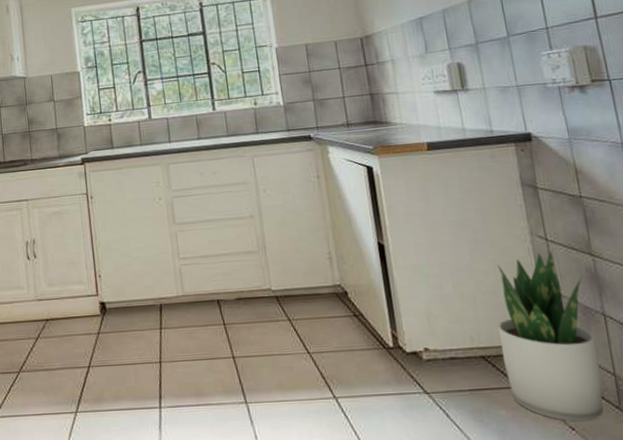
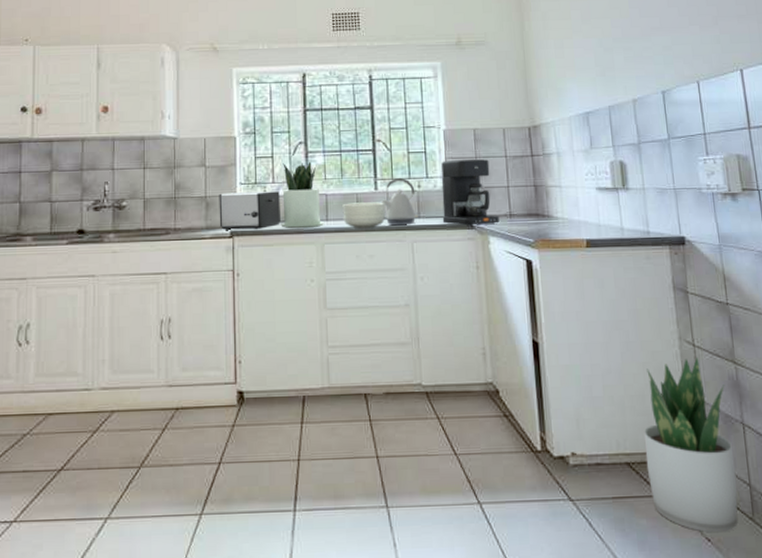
toaster: none [68,118,127,158] -> present [219,191,281,230]
planter: none [124,88,168,153] -> present [281,161,325,229]
bowl: none [183,121,225,149] -> present [342,202,386,230]
kettle: none [219,97,256,143] -> present [380,178,418,226]
coffee maker: none [276,72,337,138] -> present [441,159,500,226]

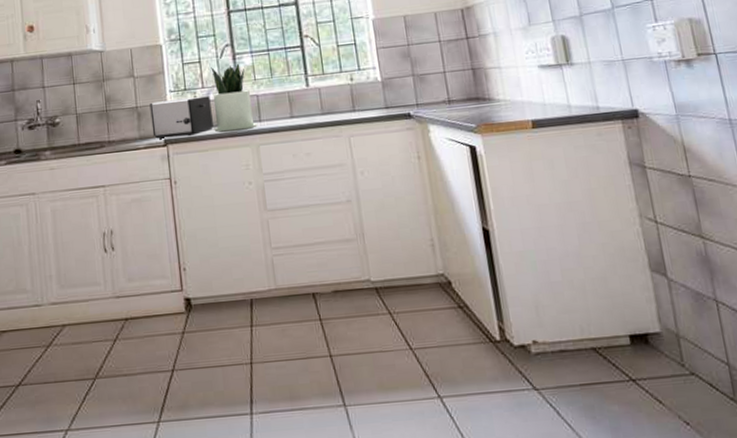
bowl: present [342,202,386,230] -> none [274,98,320,128]
kettle: present [380,178,418,226] -> none [313,72,353,122]
coffee maker: present [441,159,500,226] -> none [373,46,438,116]
planter: present [643,357,738,533] -> none [607,234,718,416]

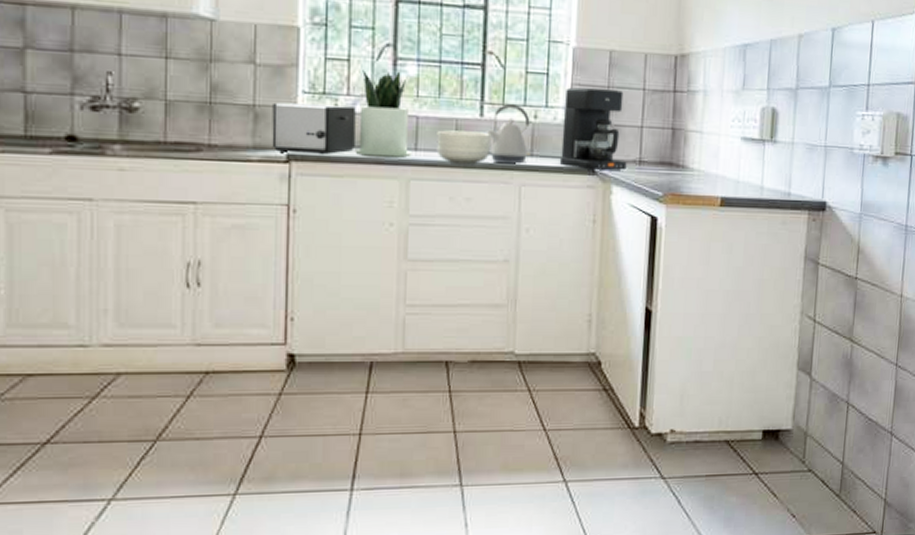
bowl: none [274,98,320,128] -> present [436,130,492,166]
kettle: none [313,72,353,122] -> present [486,104,530,164]
coffee maker: none [373,46,438,116] -> present [559,87,627,171]

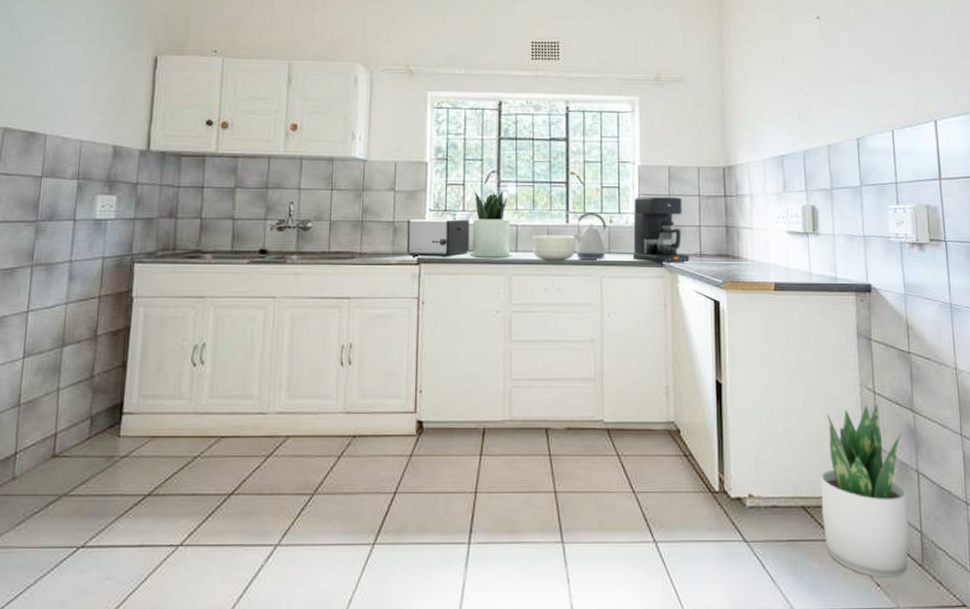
planter: none [745,333,838,510] -> present [820,404,909,578]

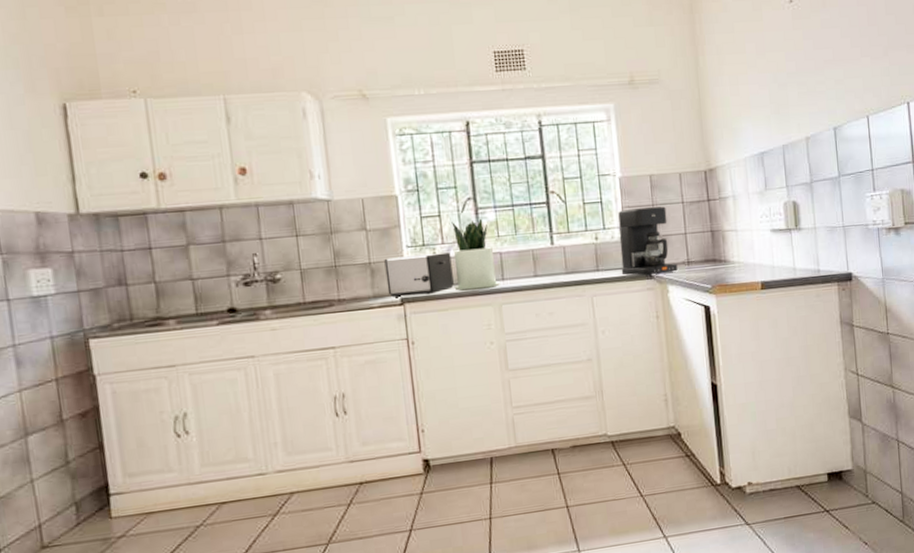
bowl: present [532,235,576,262] -> none [518,257,564,287]
kettle: present [571,212,608,260] -> none [557,231,597,281]
planter: present [820,404,909,578] -> none [812,385,891,538]

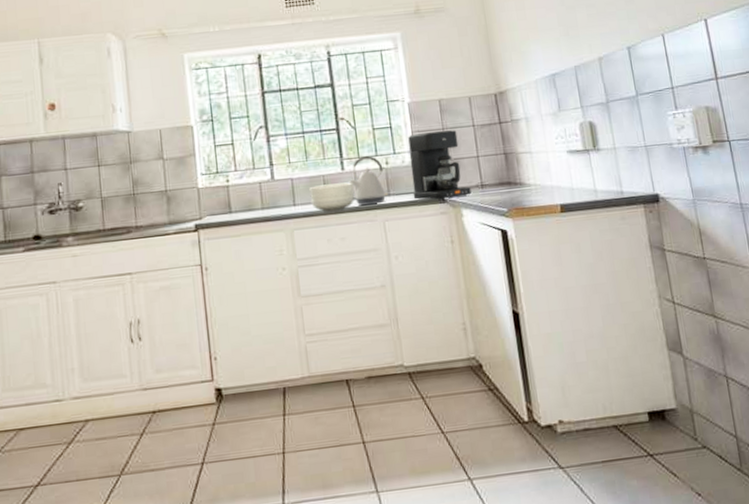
toaster: present [384,252,454,298] -> none [180,179,246,224]
planter: present [451,218,501,292] -> none [244,145,293,218]
bowl: none [518,257,564,287] -> present [309,182,355,213]
kettle: none [557,231,597,281] -> present [348,156,388,206]

